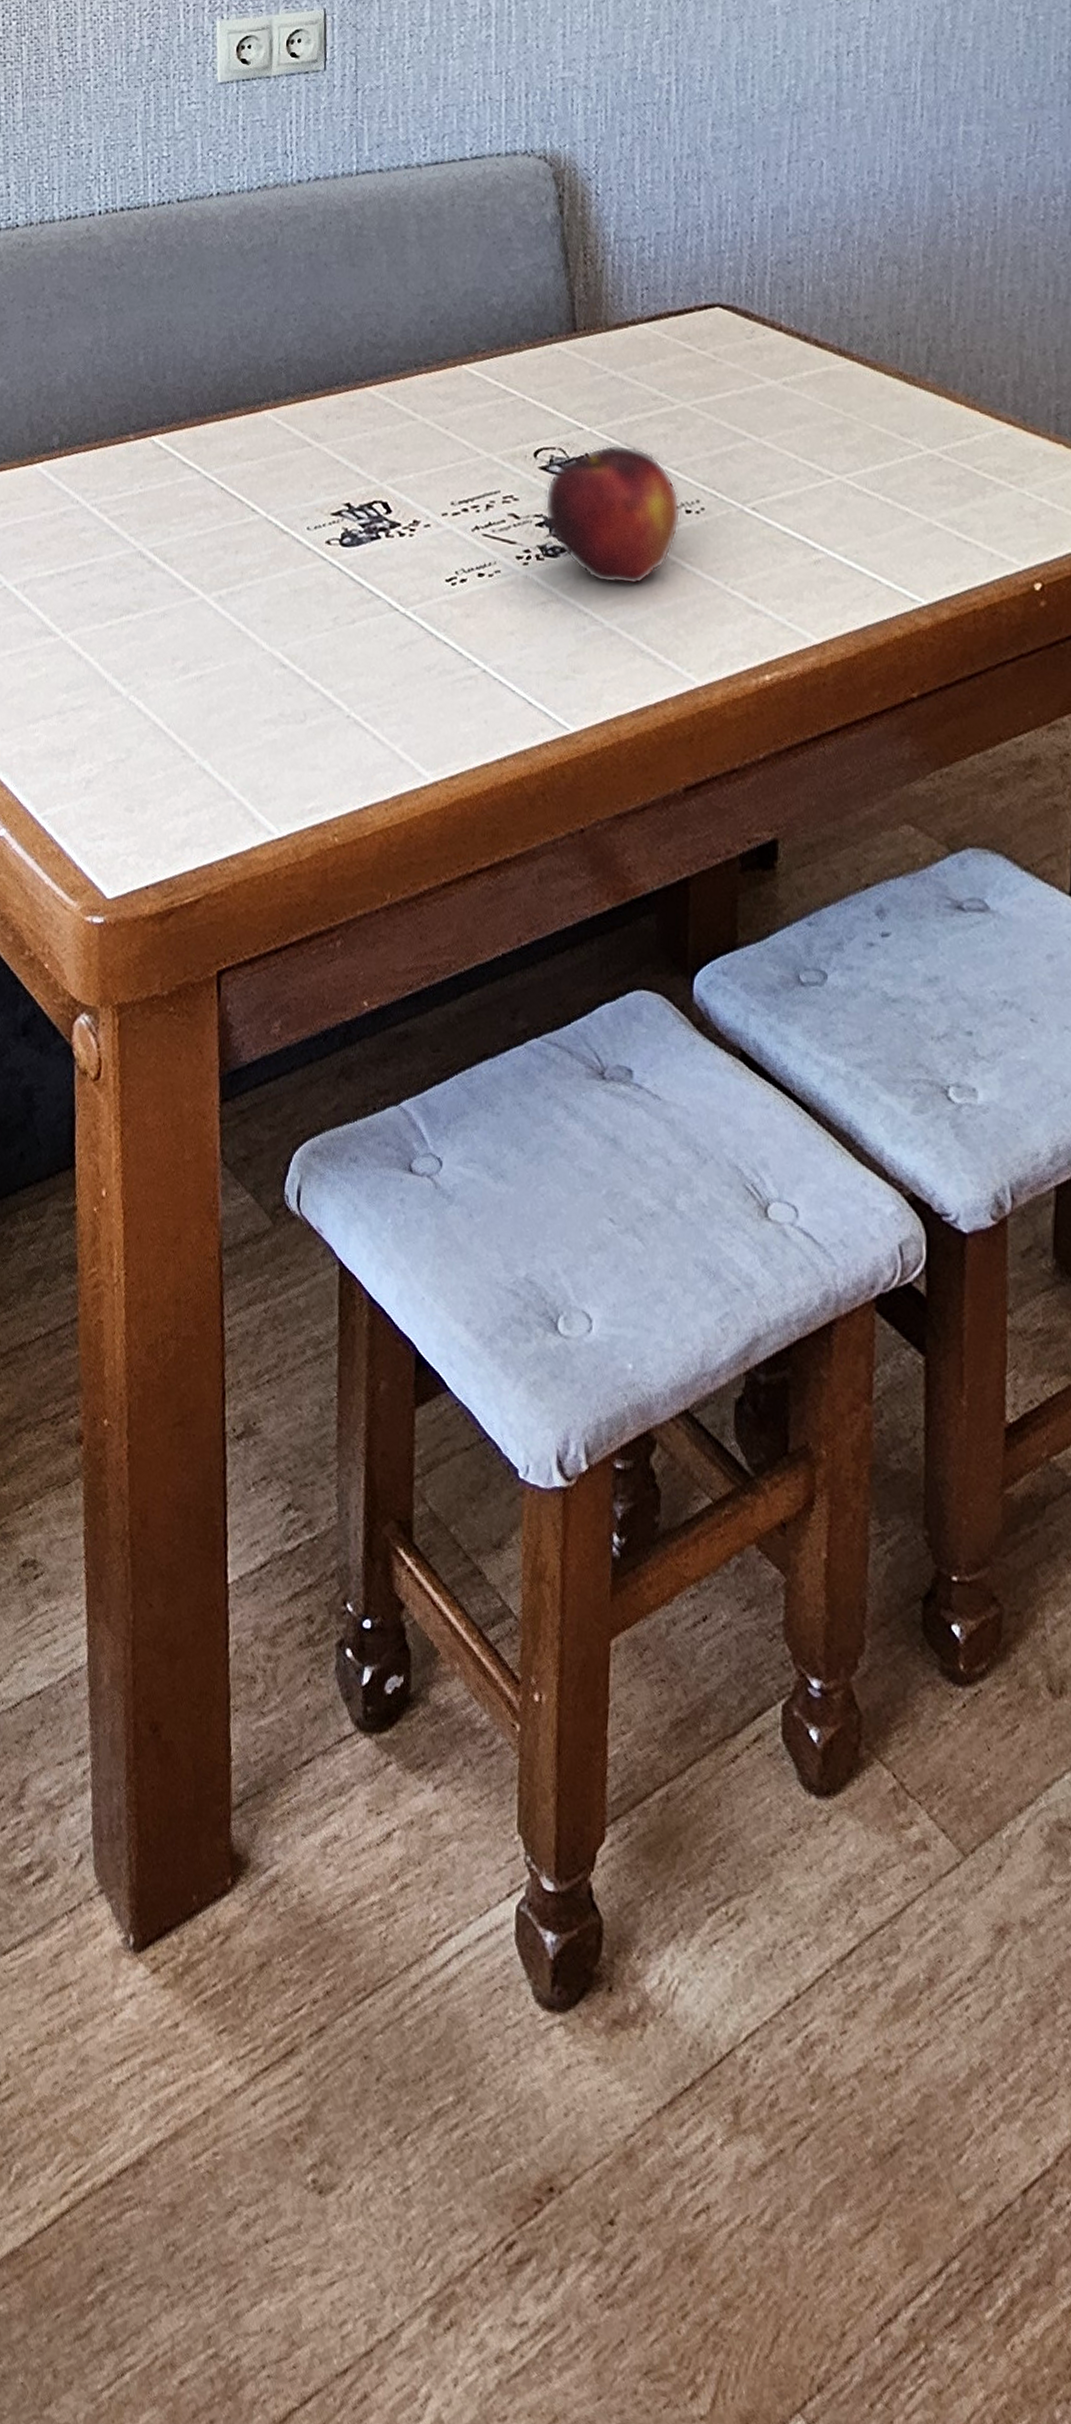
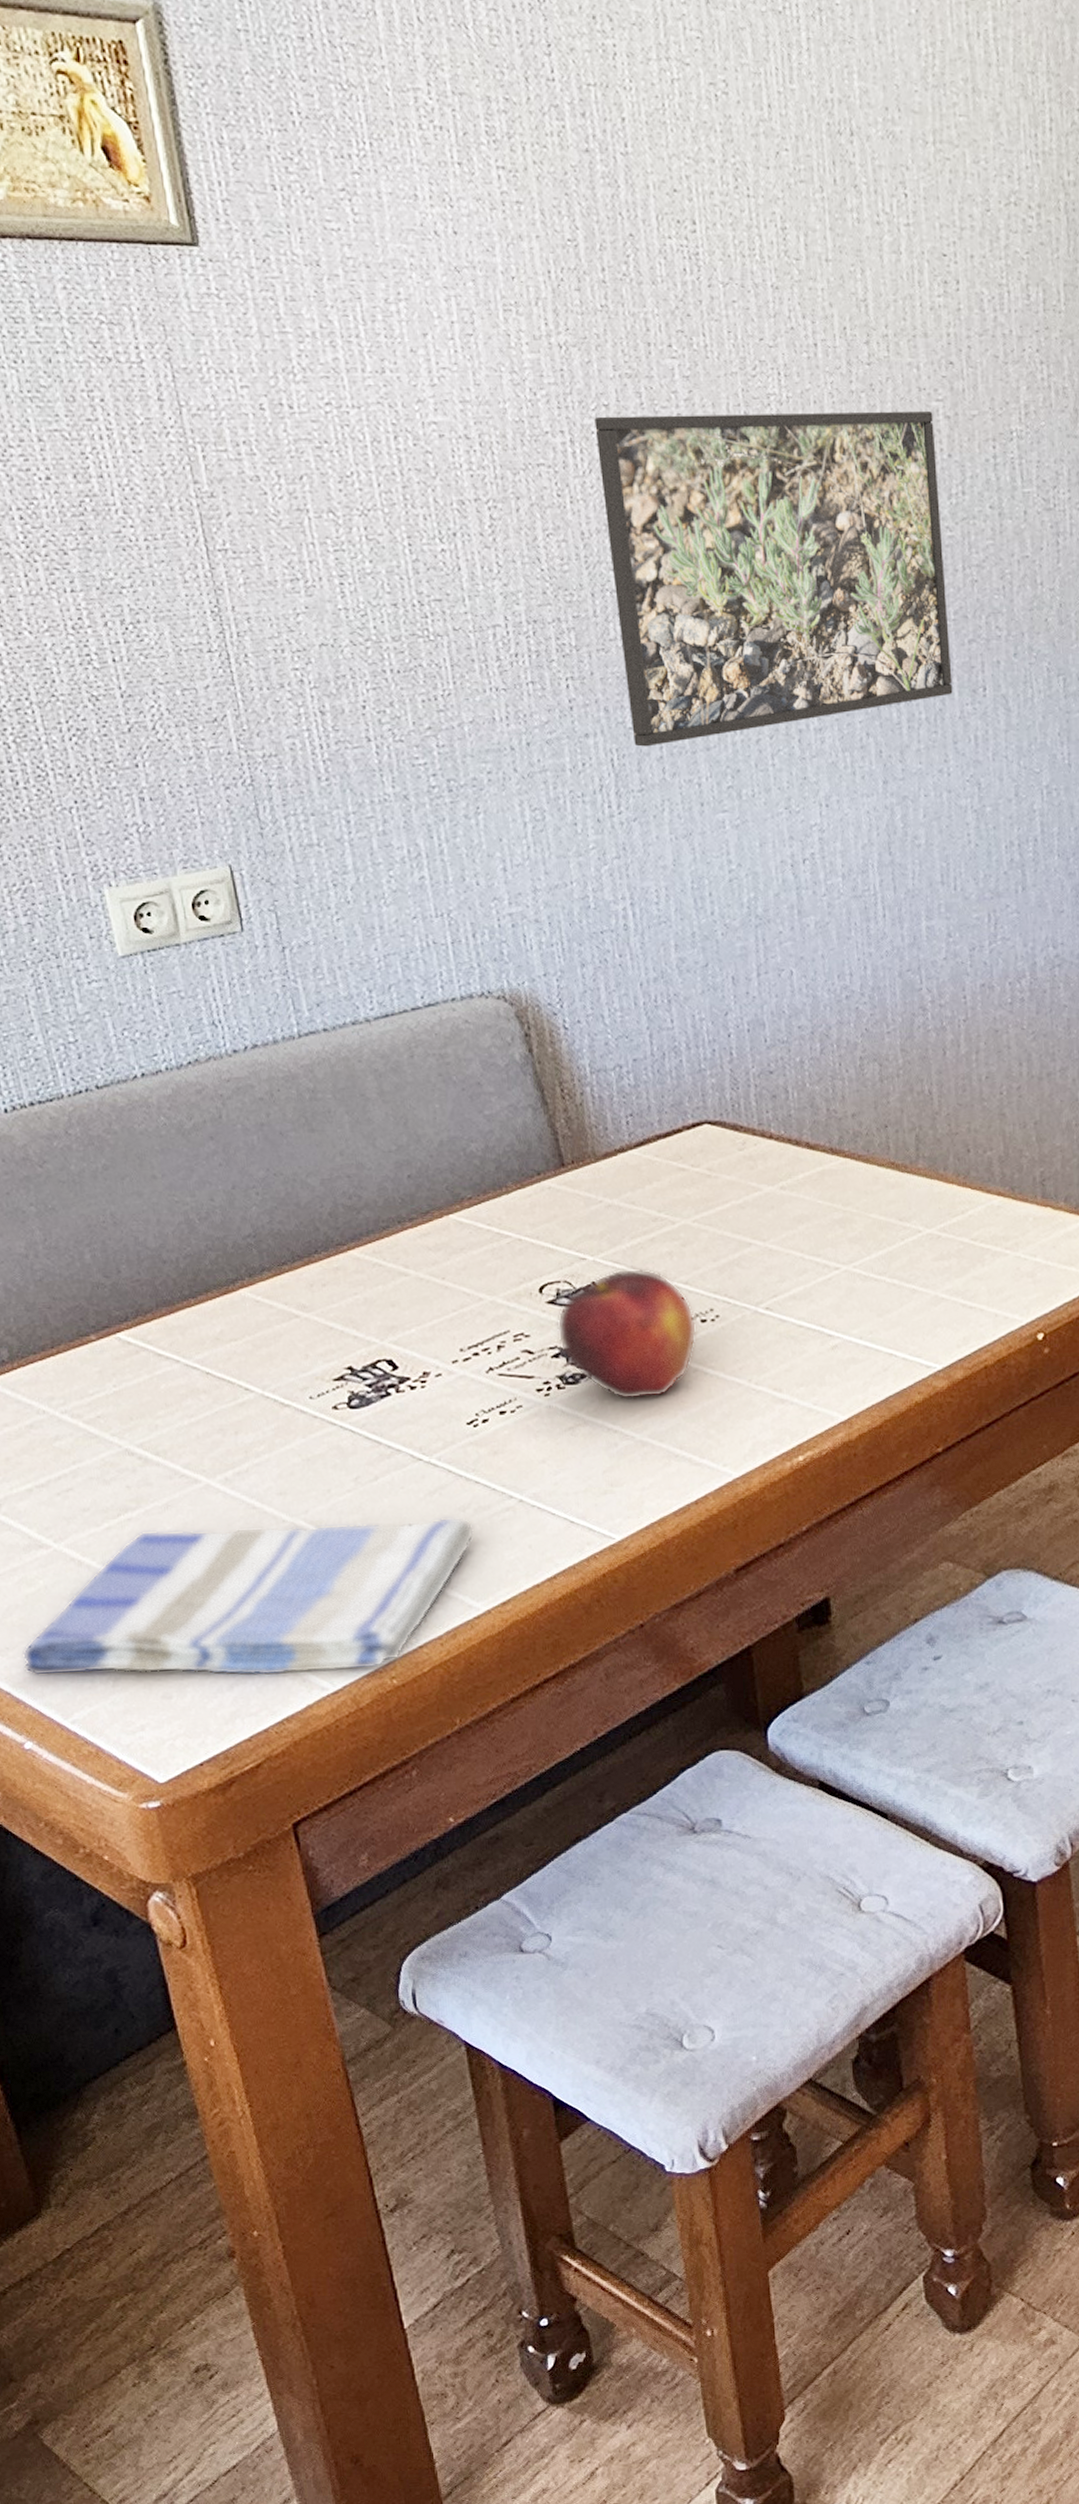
dish towel: none [12,635,436,822] -> present [23,1516,475,1676]

